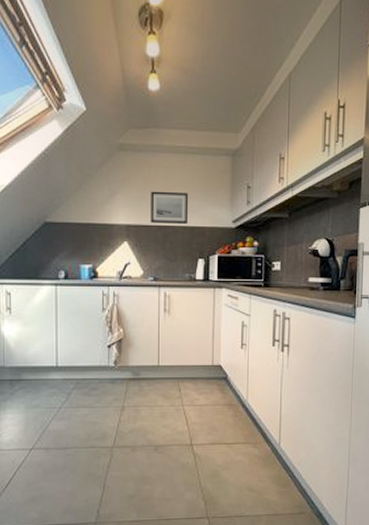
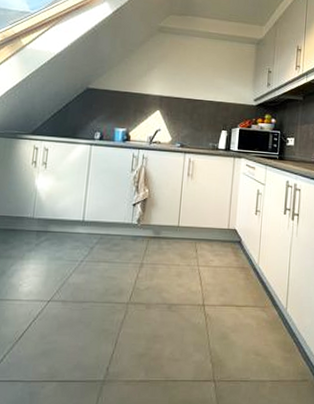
wall art: present [151,191,189,225] -> none [182,68,217,100]

